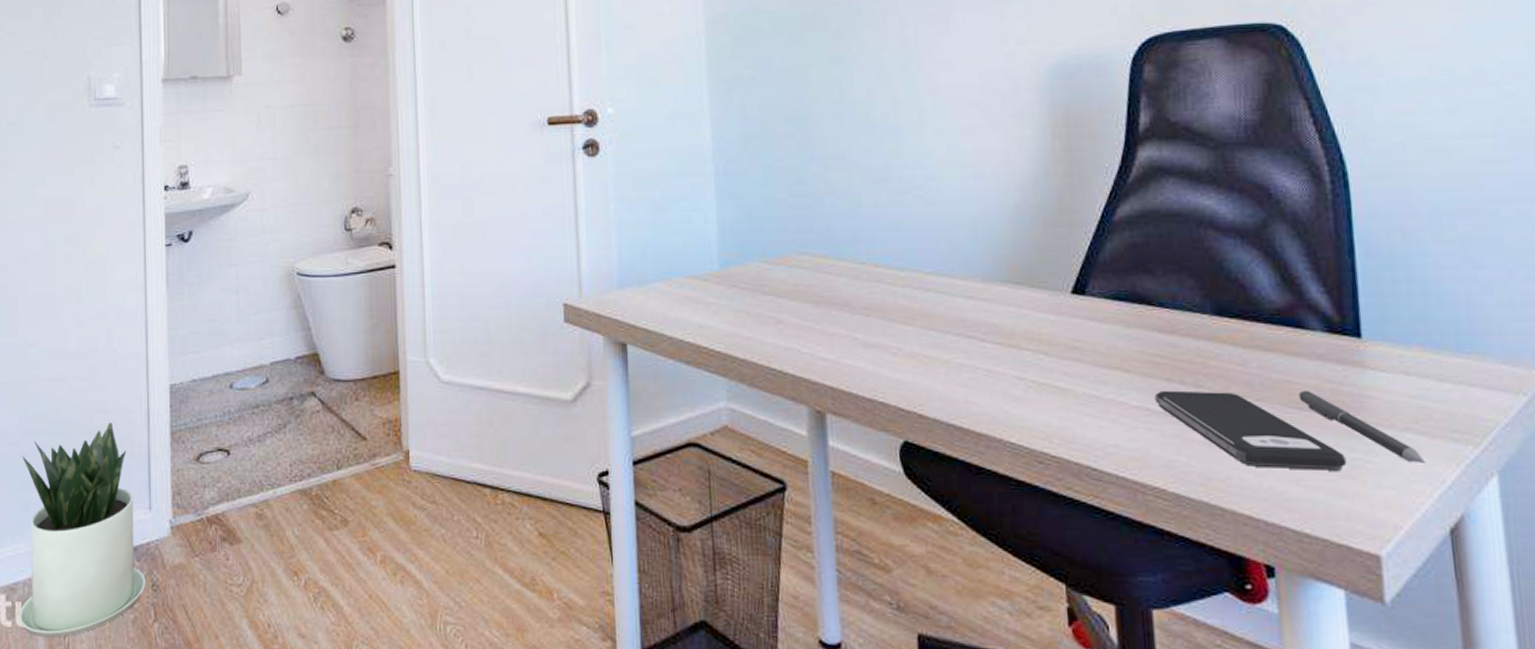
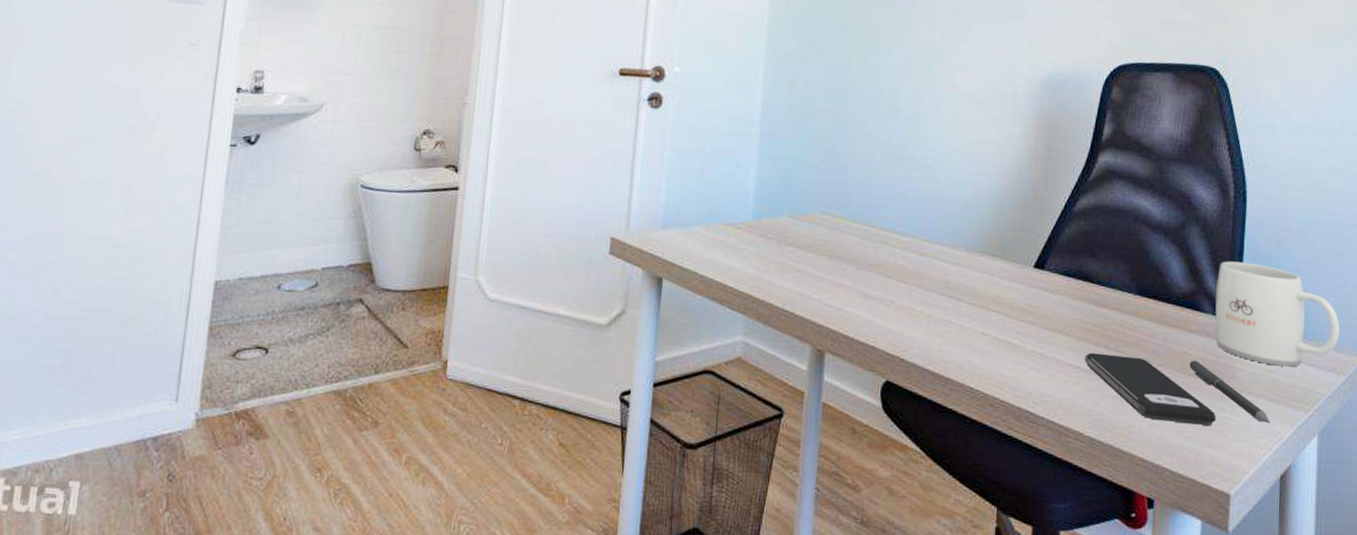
planter: present [19,423,146,638] -> none [16,313,163,524]
mug: none [1321,262,1511,390] -> present [1214,261,1340,367]

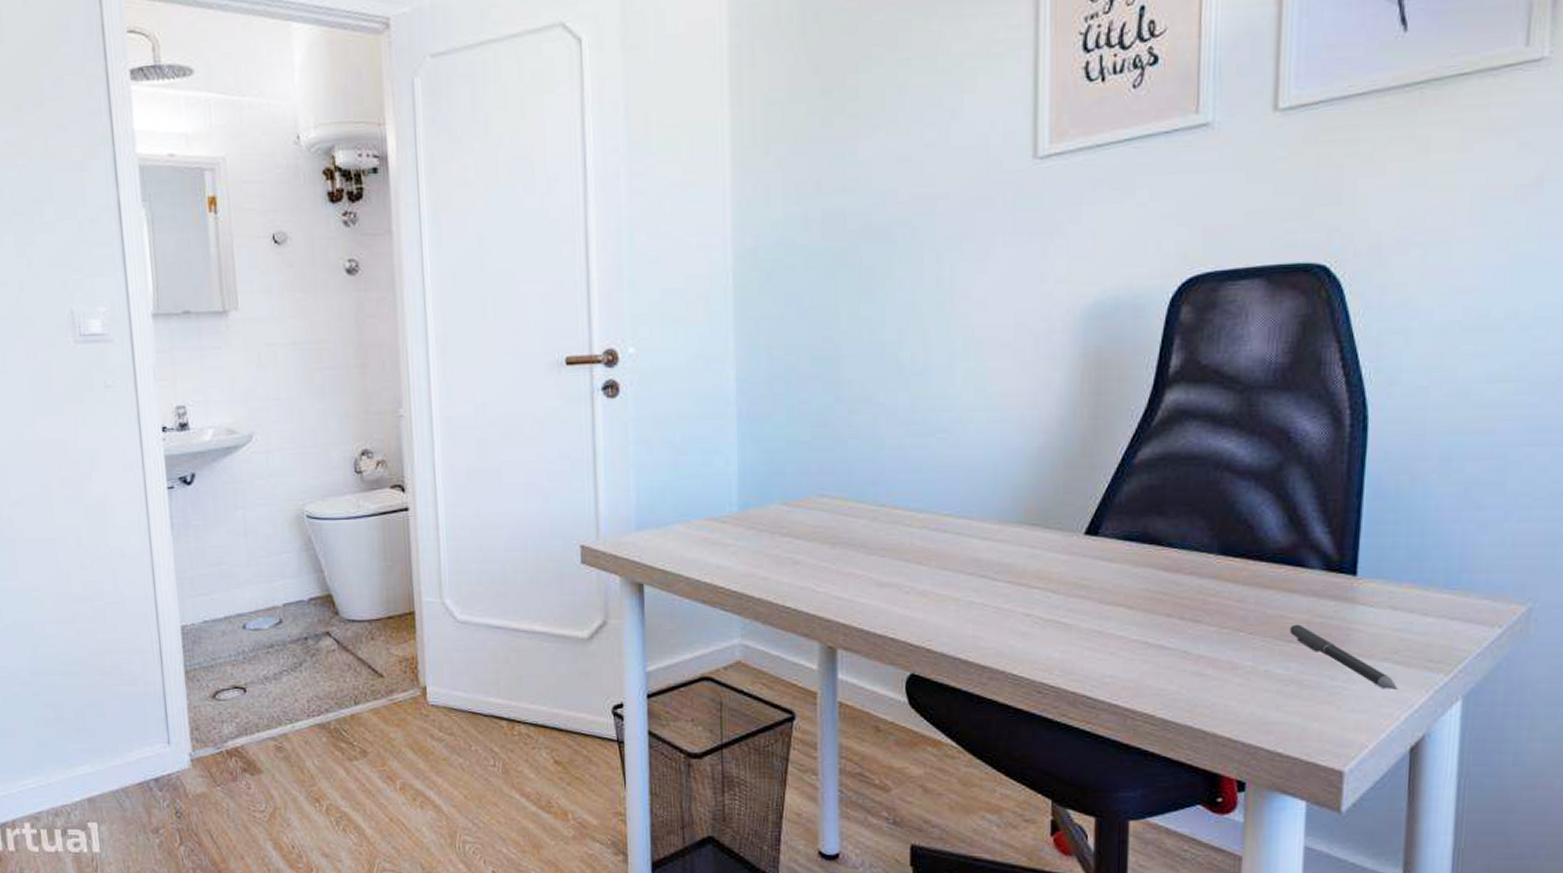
phone: present [1085,352,1217,426] -> none [1154,625,1326,697]
mug: present [1214,261,1340,367] -> none [1323,504,1496,623]

